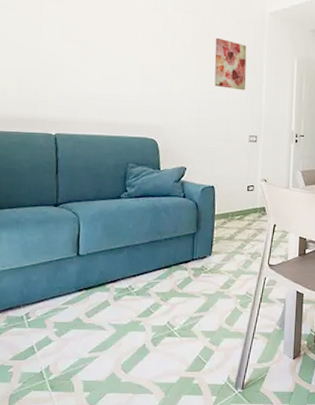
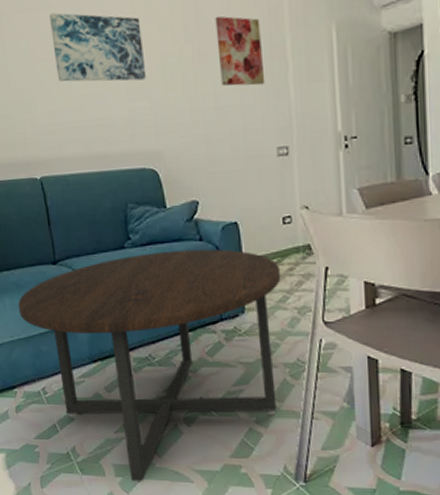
coffee table: none [14,203,242,396] -> present [18,249,281,482]
wall art: none [84,9,159,72] -> present [49,12,147,82]

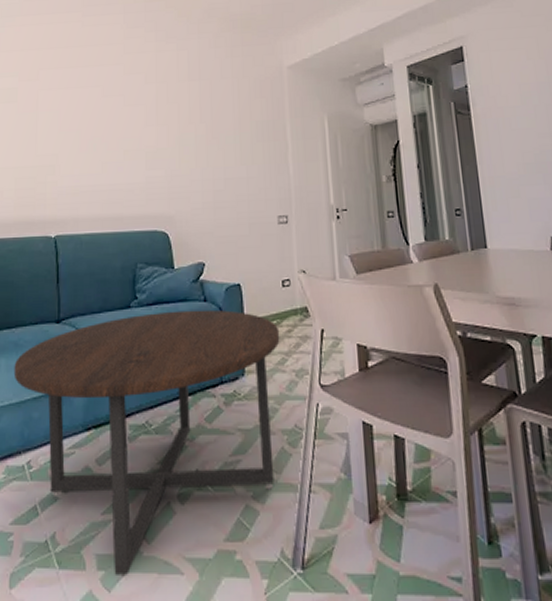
wall art: present [49,12,147,82] -> none [82,92,164,153]
wall art: present [215,16,266,86] -> none [227,103,269,162]

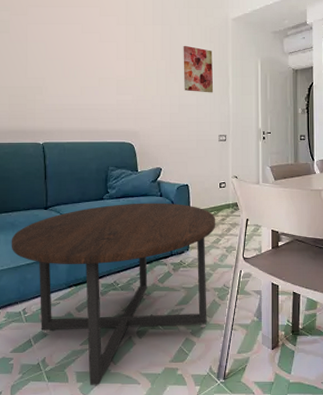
wall art: none [227,103,269,162] -> present [183,45,214,93]

